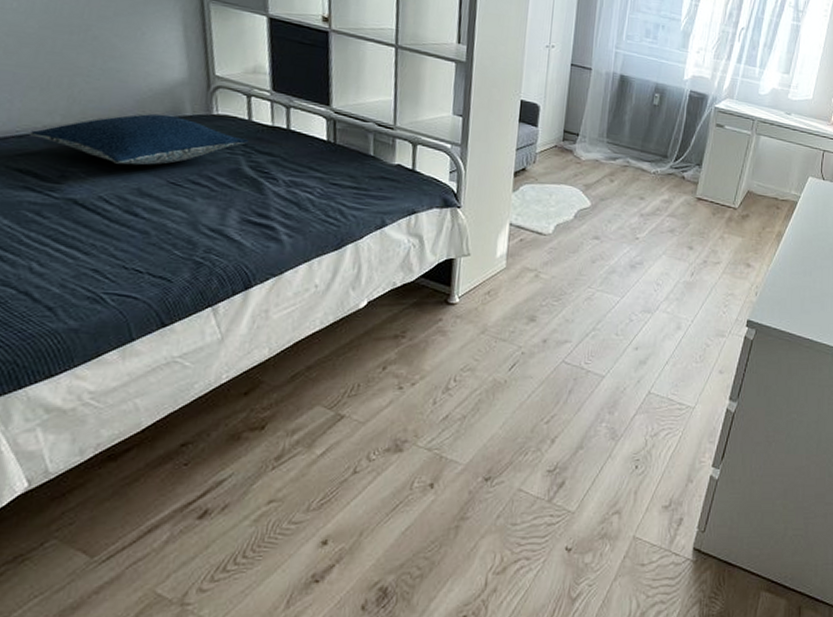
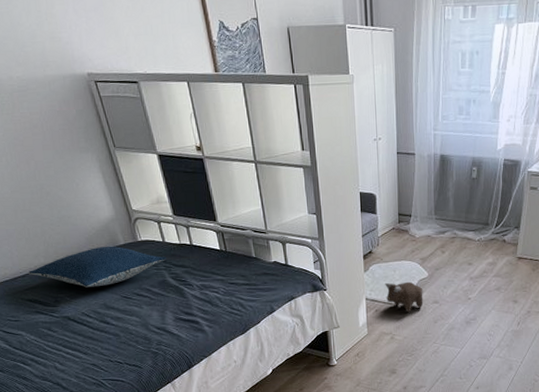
plush toy: none [535,207,583,247] -> present [385,281,424,313]

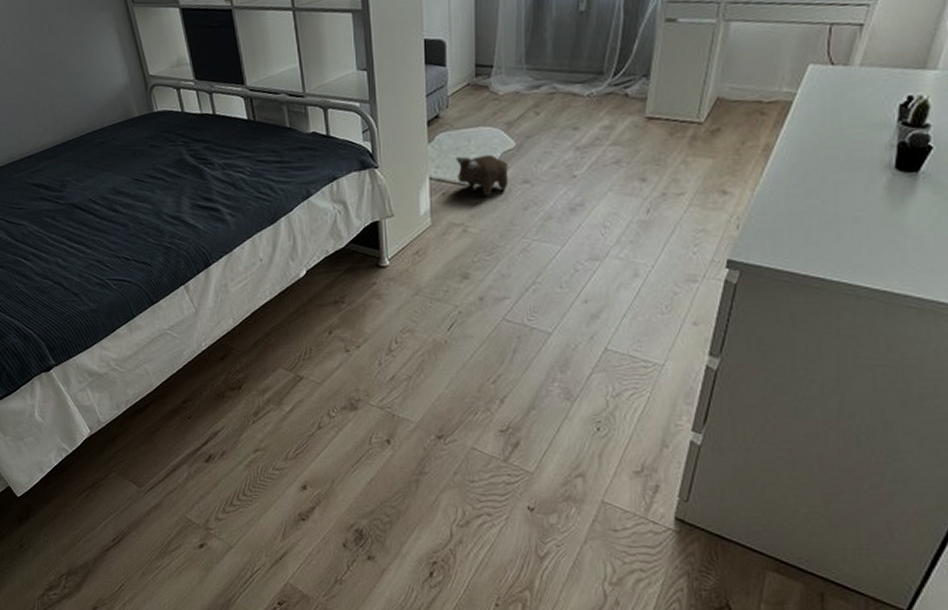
pillow: present [28,246,166,288] -> none [34,119,185,169]

